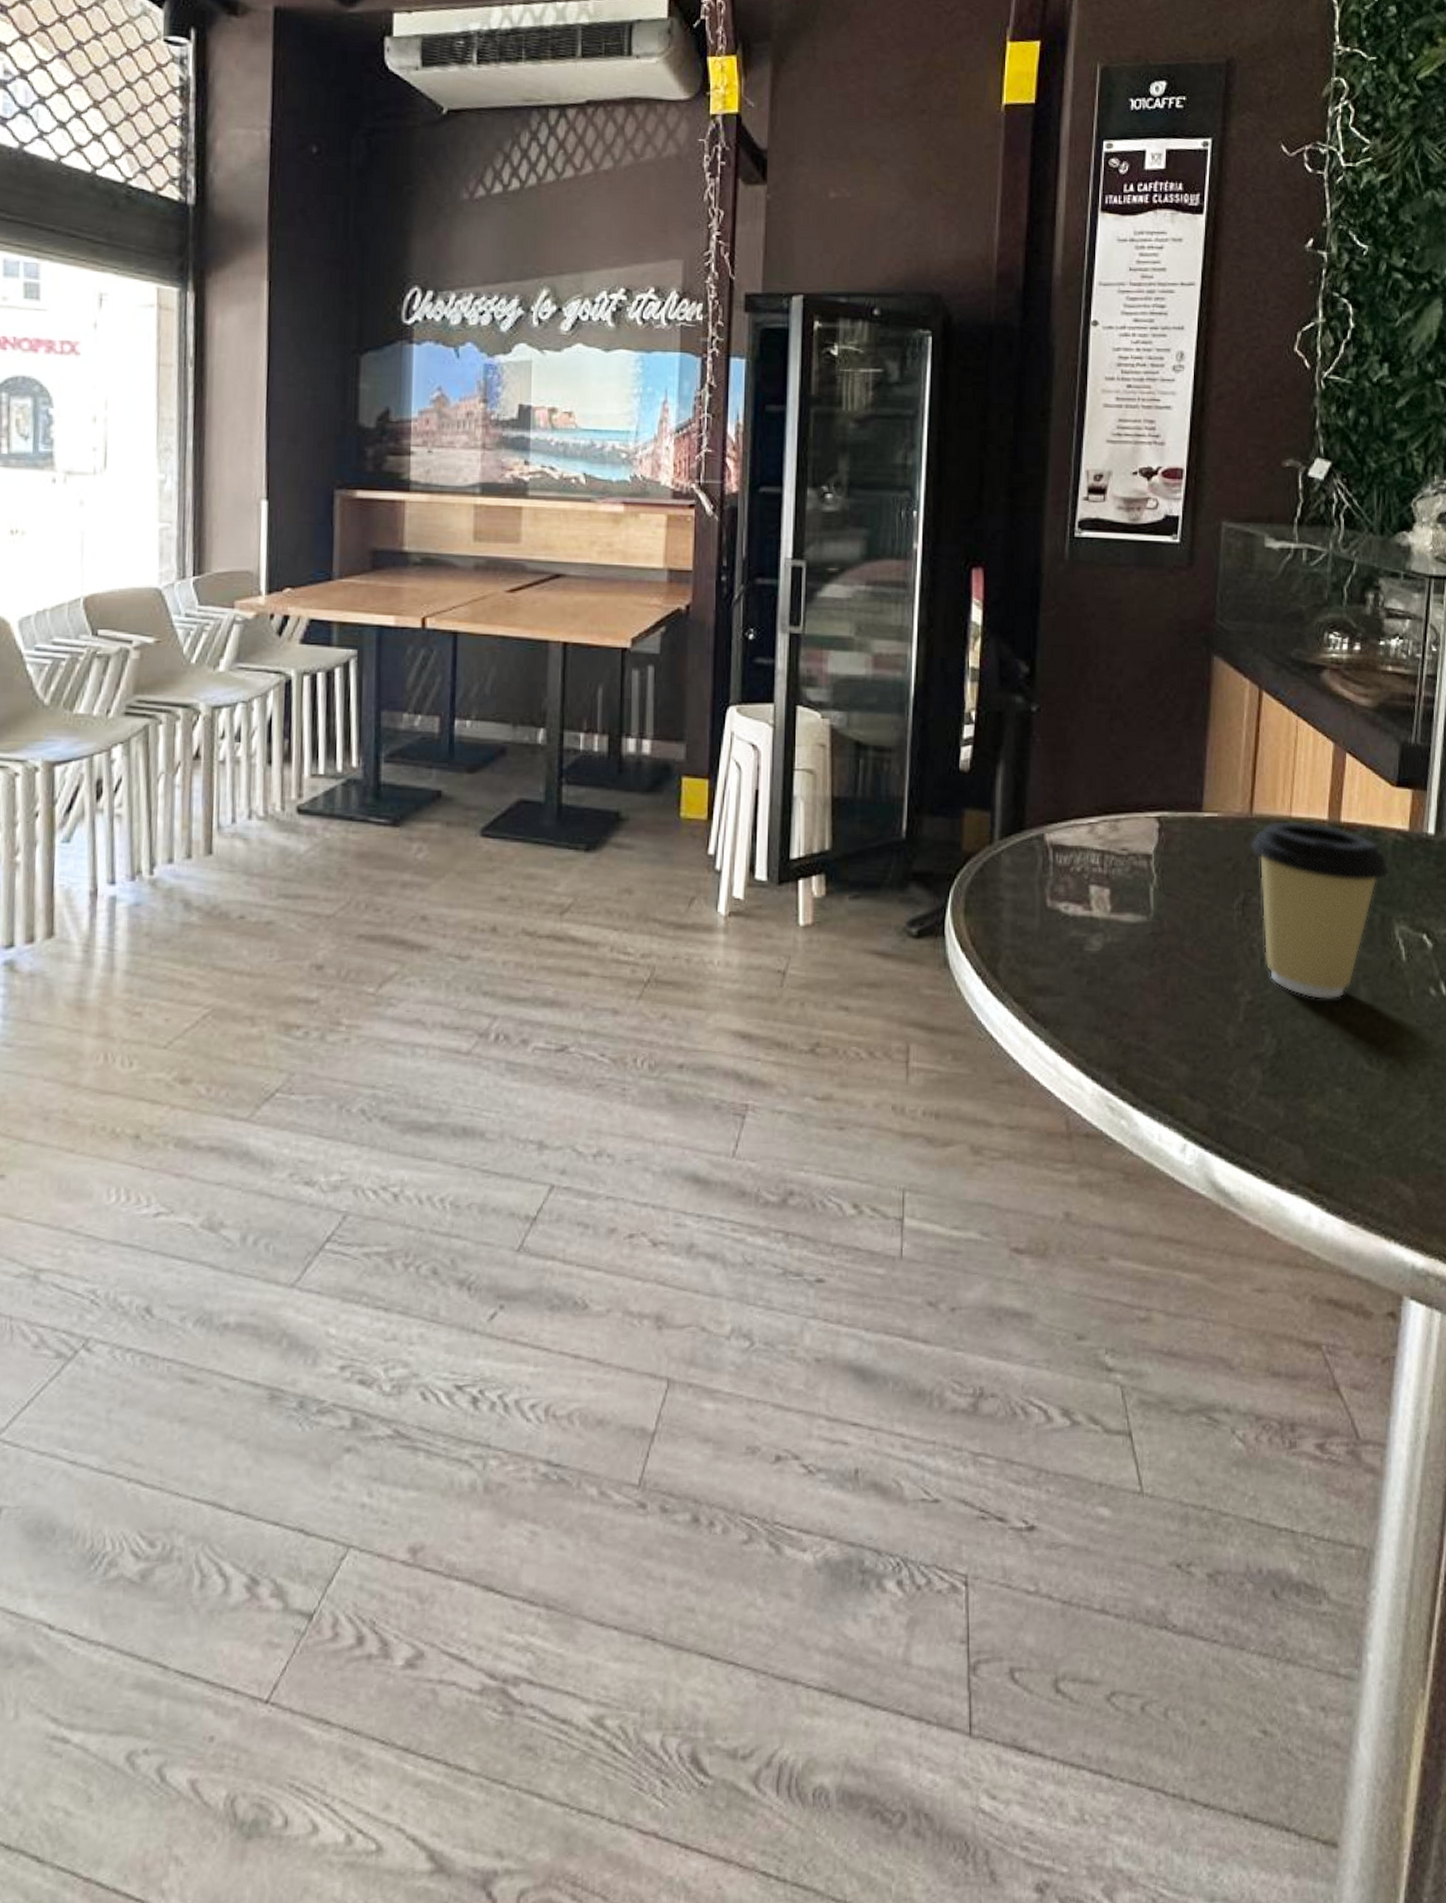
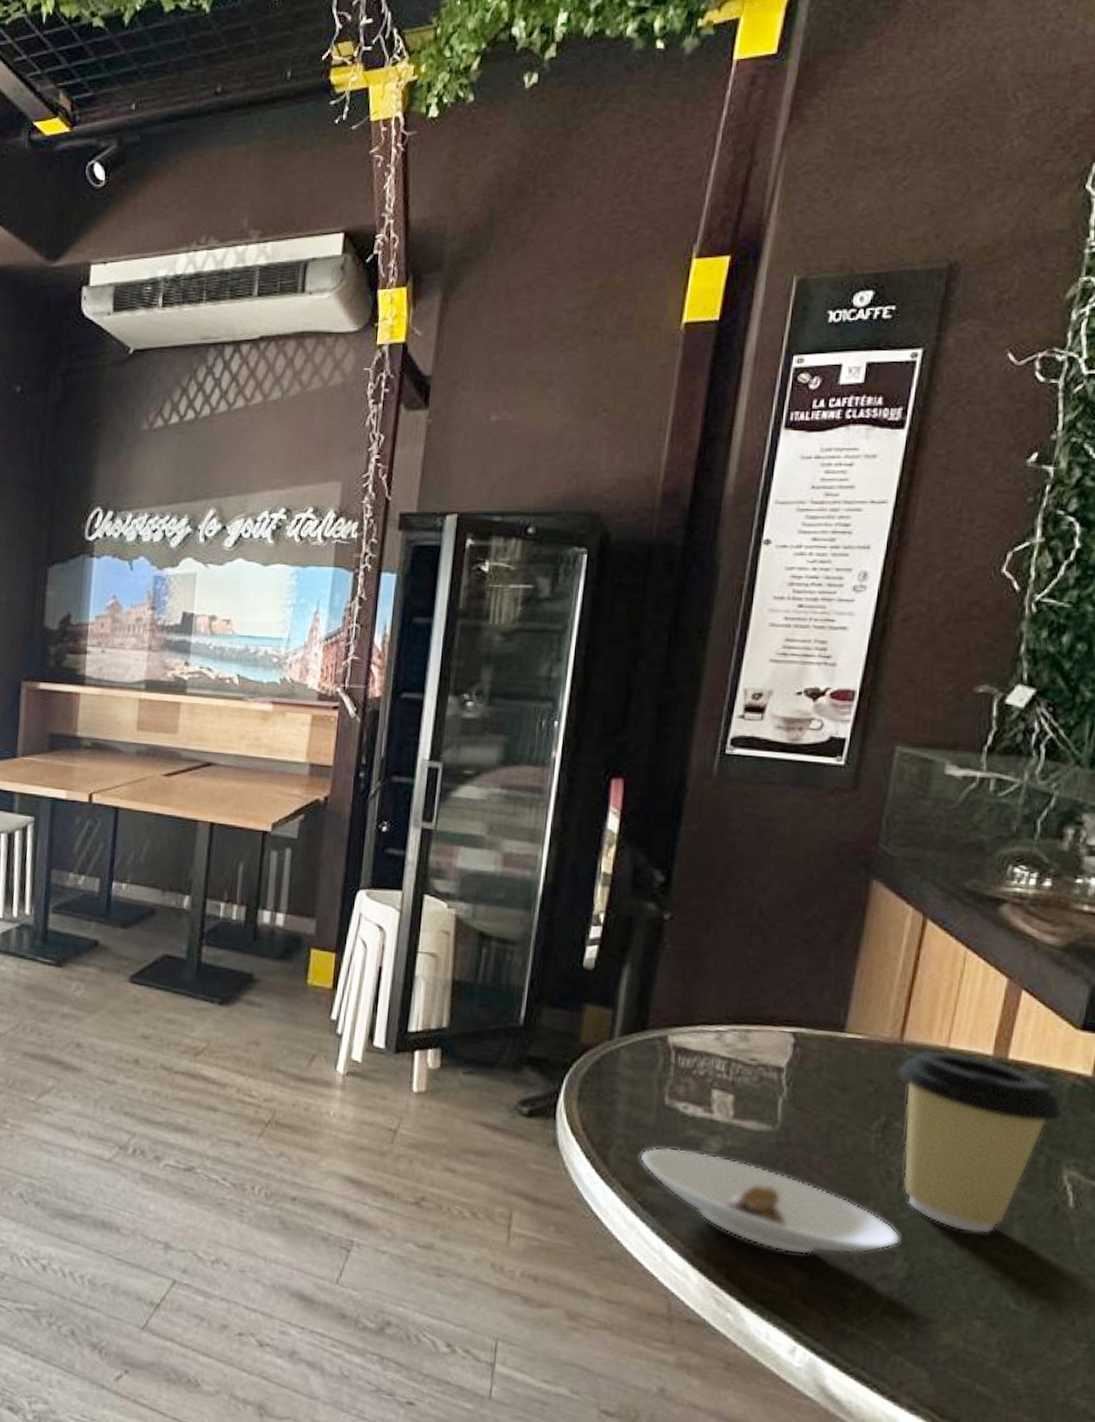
saucer: none [1028,951,1267,1047] -> present [640,1147,901,1255]

